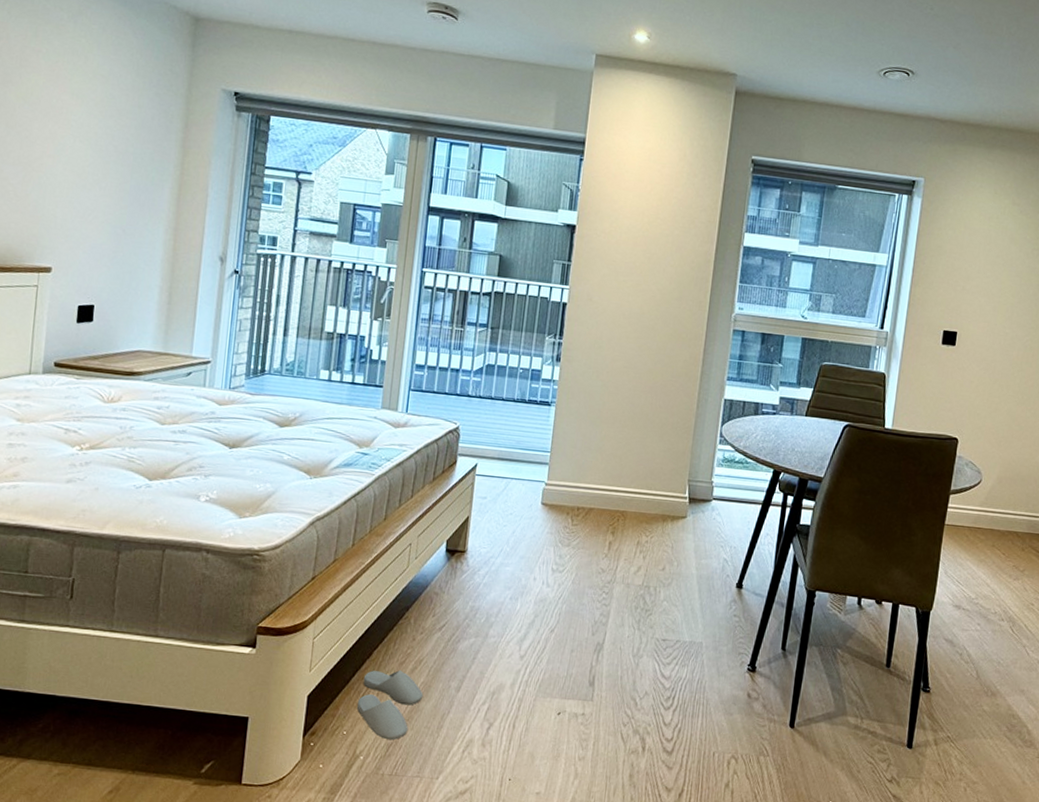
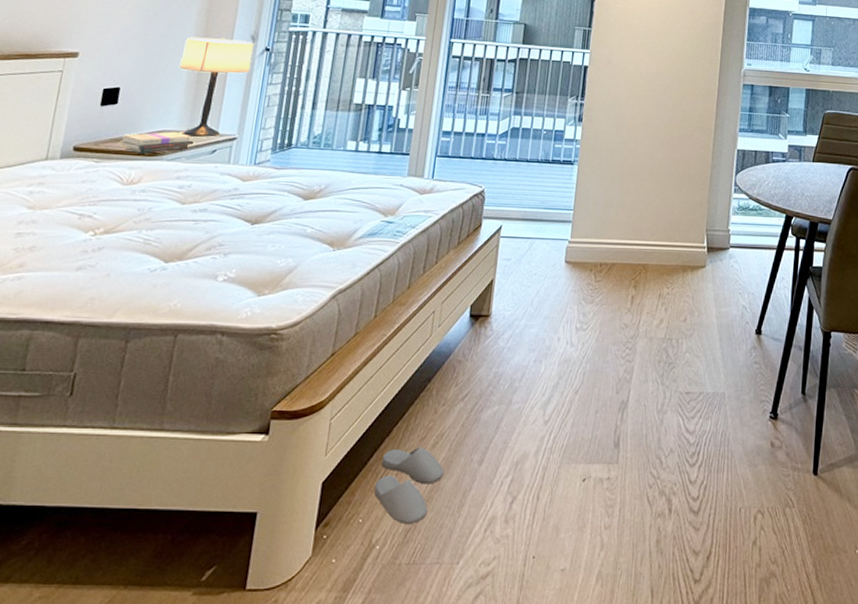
books: none [98,352,169,373] -> present [120,131,194,154]
table lamp: none [150,256,223,360] -> present [179,37,255,138]

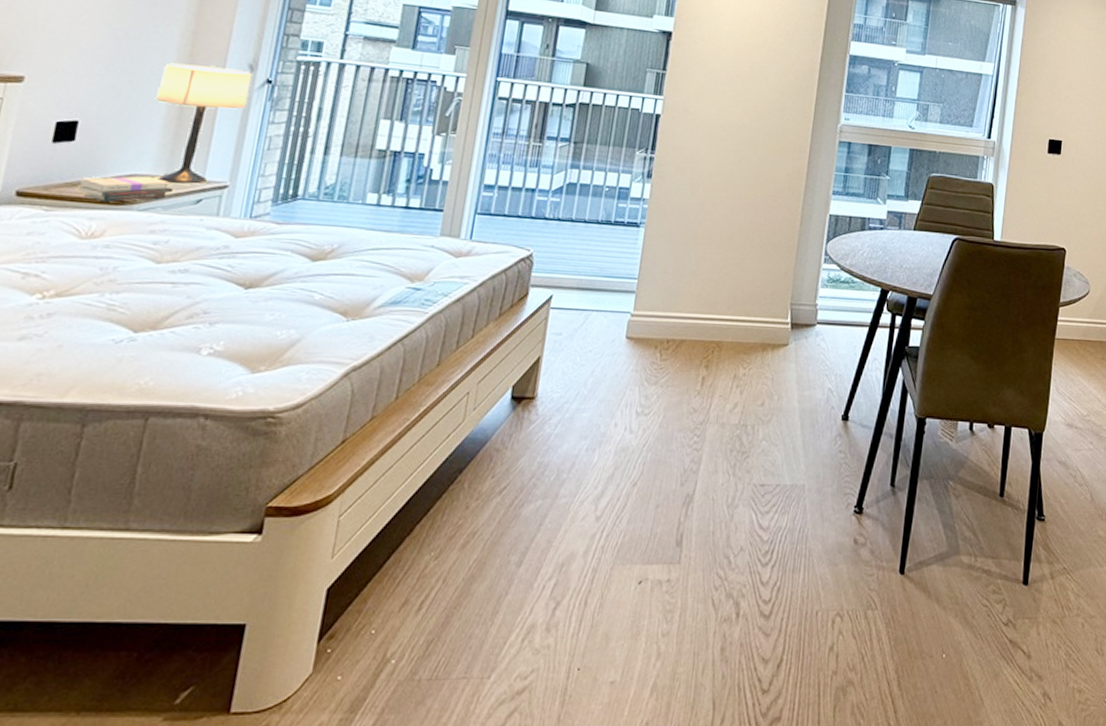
slippers: present [374,447,445,525] -> none [391,547,476,636]

